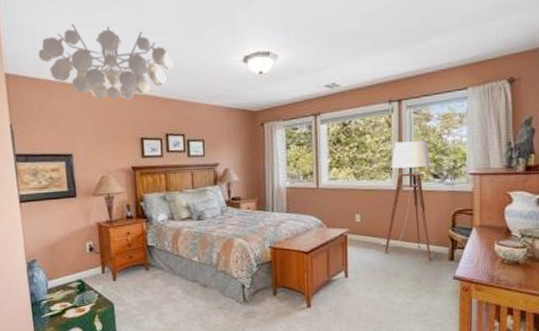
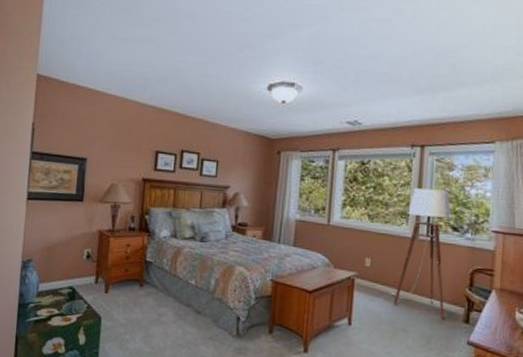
chandelier: present [38,23,173,100] -> none [71,35,199,113]

